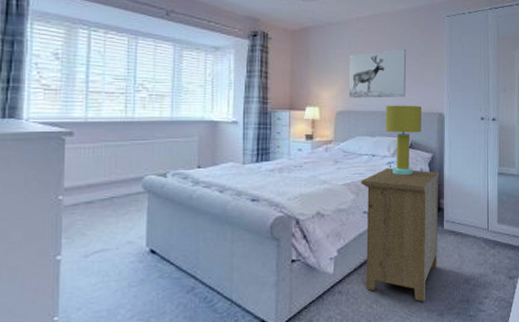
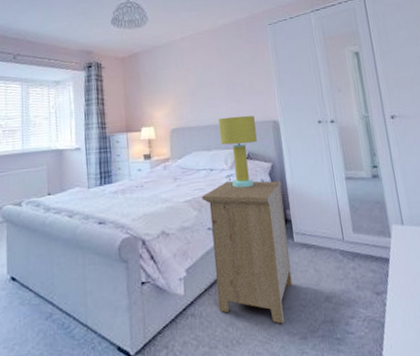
wall art: present [348,49,407,98] -> none [178,62,237,115]

